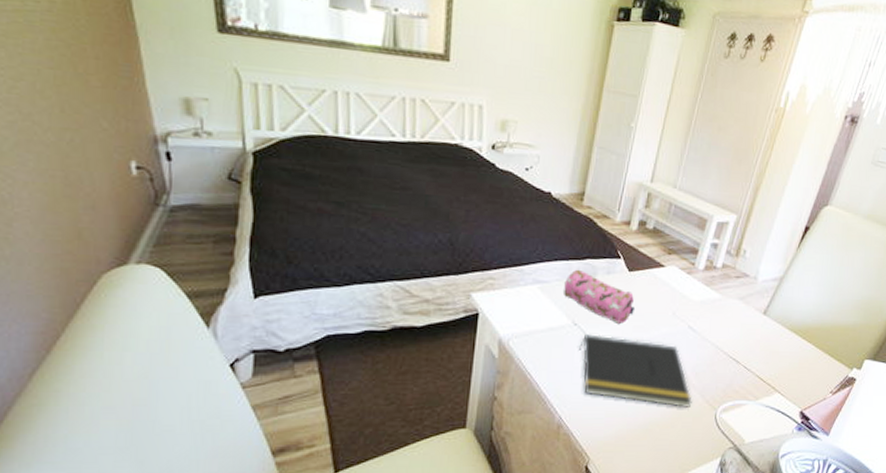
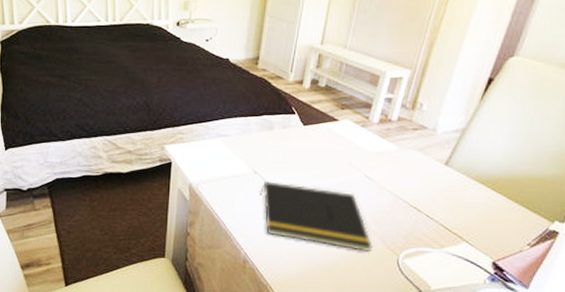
pencil case: present [564,269,634,324] -> none [244,124,310,172]

